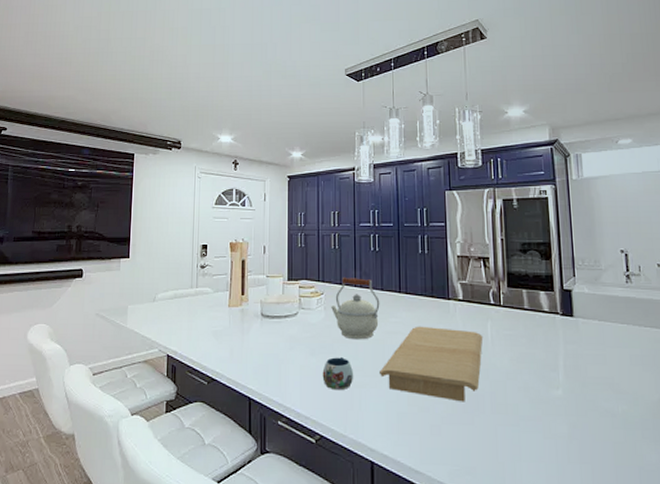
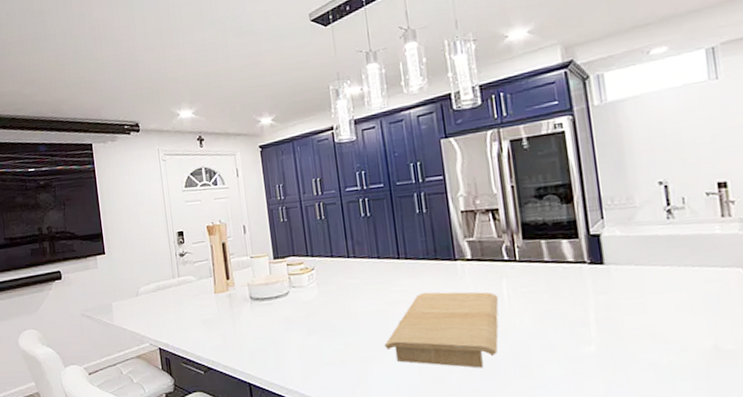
mug: present [322,356,354,391] -> none [322,332,358,368]
kettle: present [331,276,380,340] -> none [324,248,379,314]

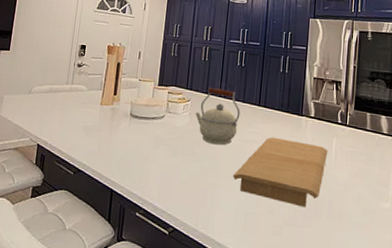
kettle: none [324,248,379,314] -> present [196,87,241,146]

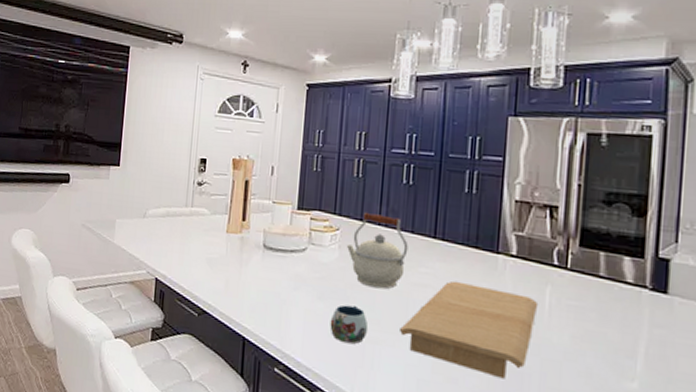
mug: none [181,158,210,189] -> present [330,304,369,344]

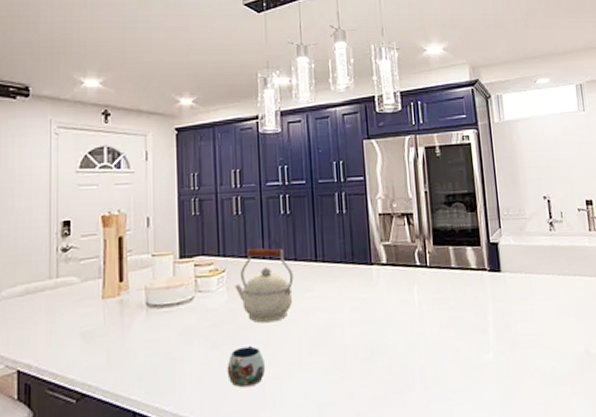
cutting board: present [400,281,539,379] -> none [296,298,410,382]

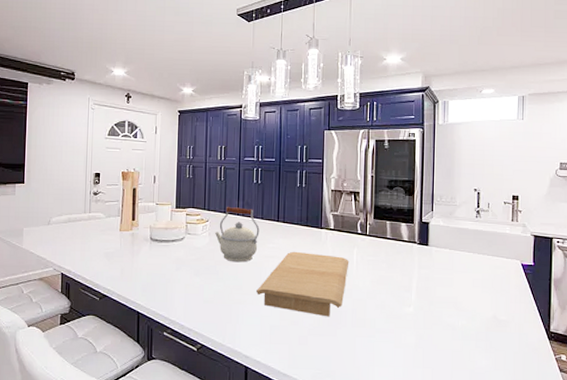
mug: present [227,345,266,388] -> none [205,276,234,307]
cutting board: none [296,298,410,382] -> present [256,251,350,317]

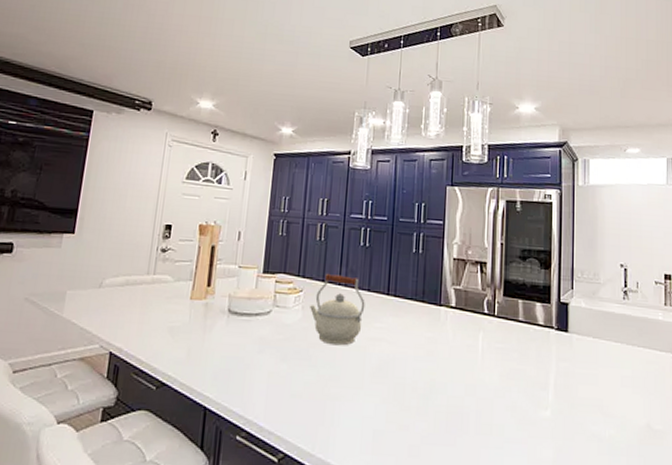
cutting board: present [256,251,350,317] -> none [358,333,474,421]

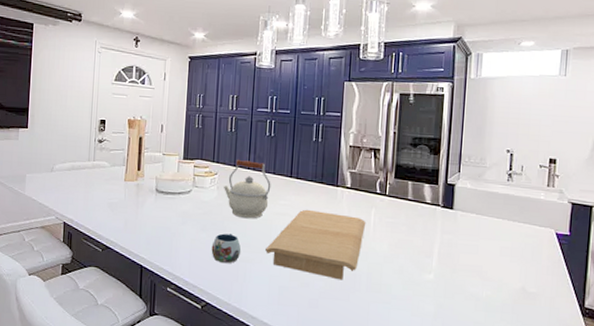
mug: none [292,363,329,403] -> present [211,233,242,264]
cutting board: none [358,333,474,421] -> present [266,209,366,280]

